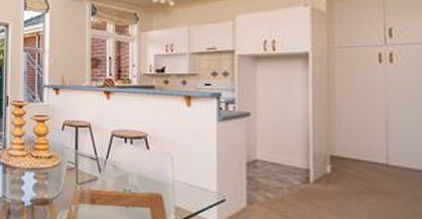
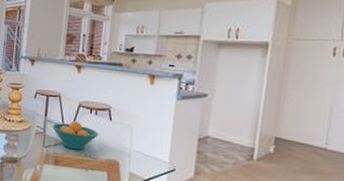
fruit bowl: none [85,153,137,185] -> present [52,121,99,150]

